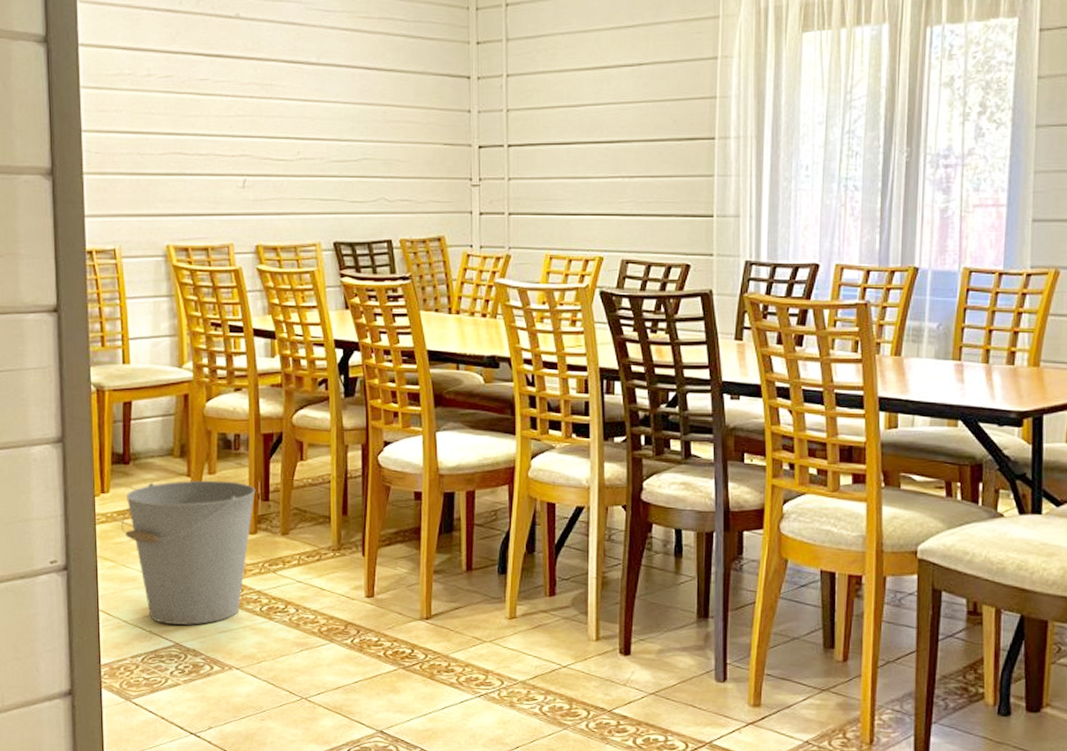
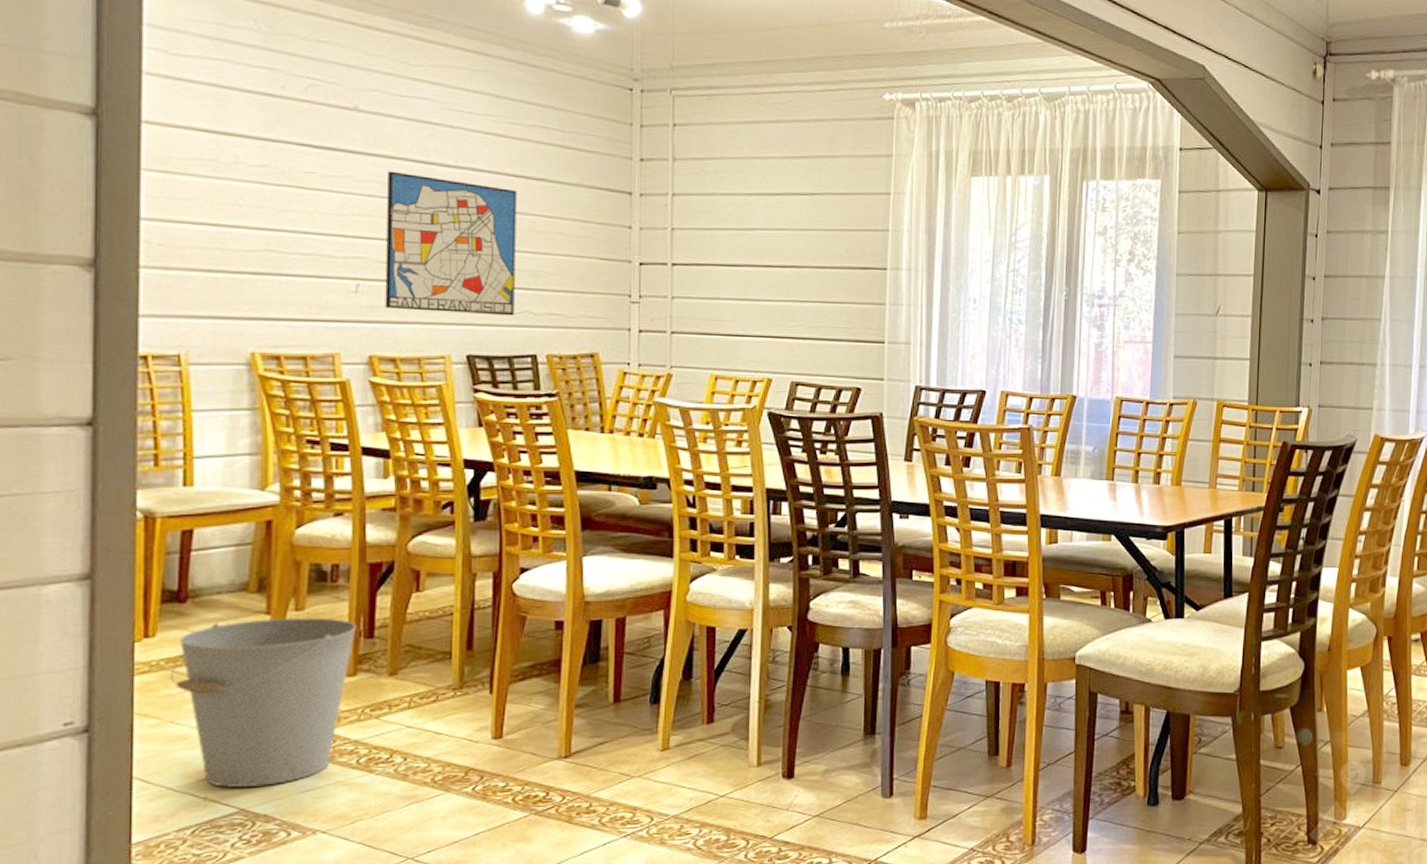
wall art: none [264,72,372,204] -> present [385,171,517,316]

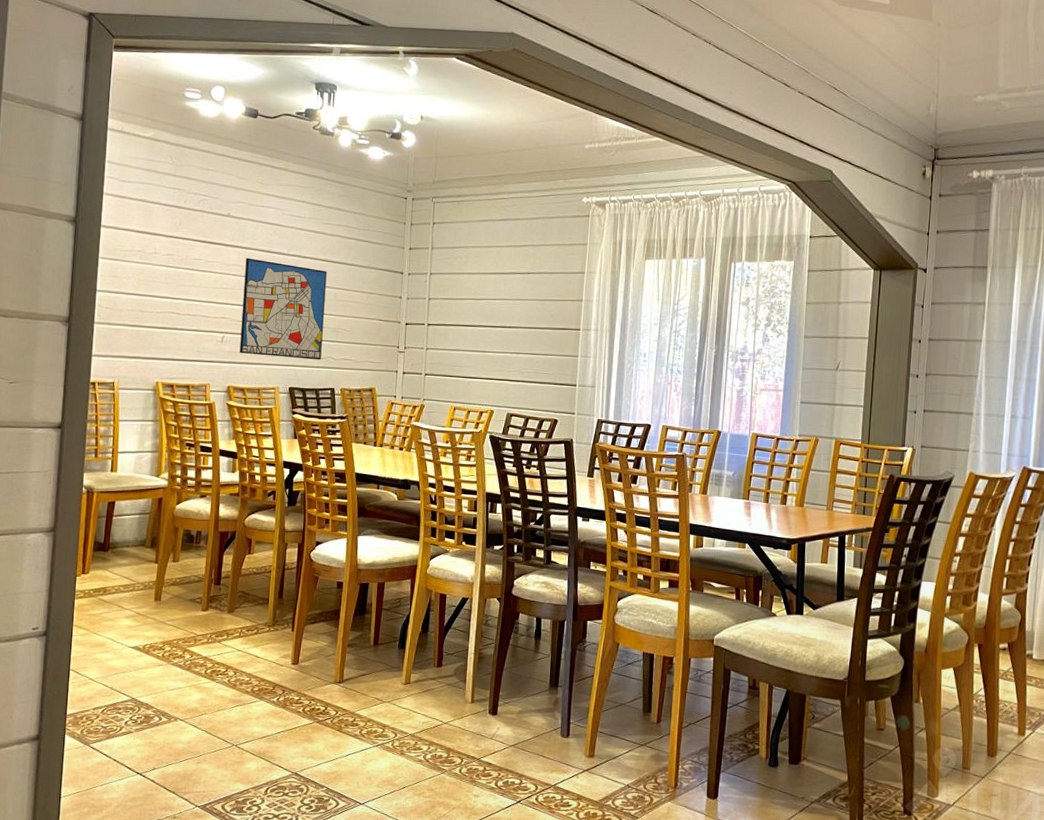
bucket: present [171,617,357,787] -> none [96,566,210,684]

